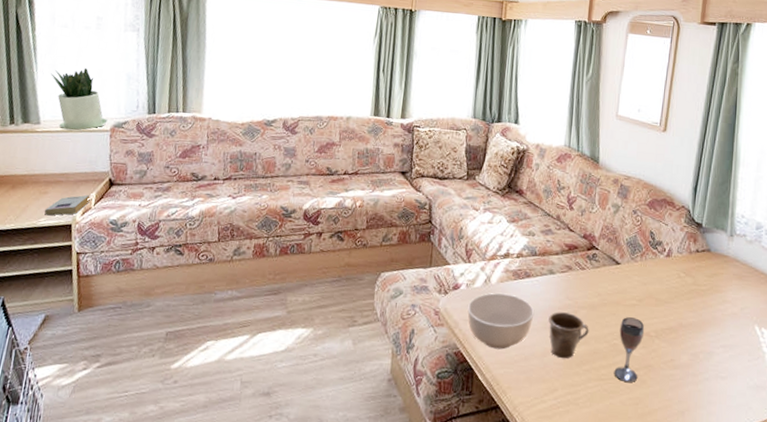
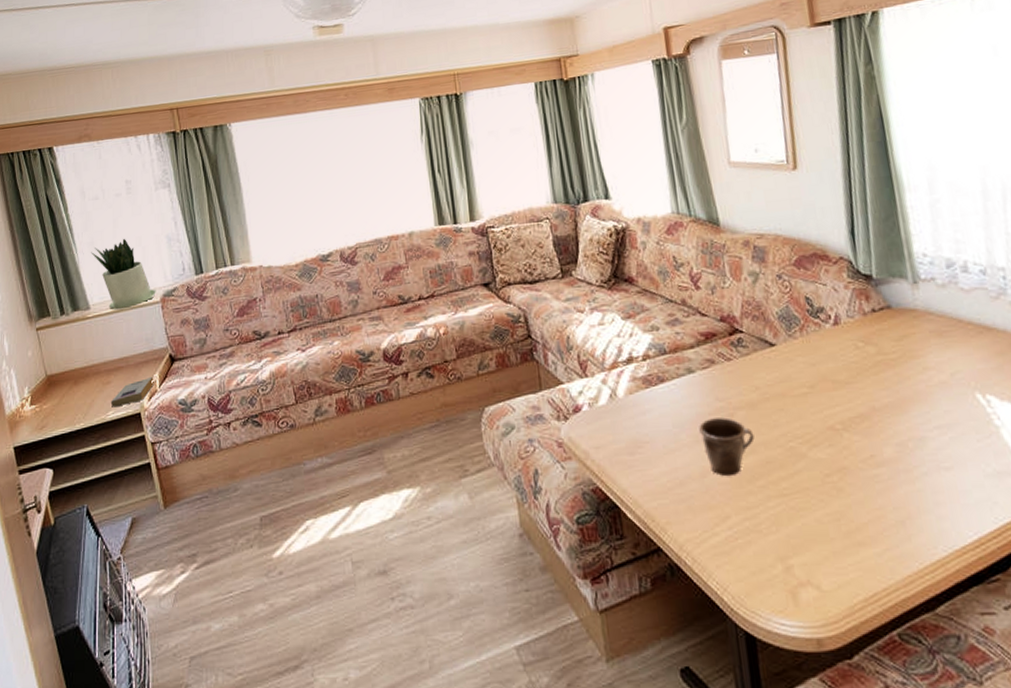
bowl: present [467,292,535,350] -> none [595,406,680,478]
cup: present [614,317,645,382] -> none [792,410,832,493]

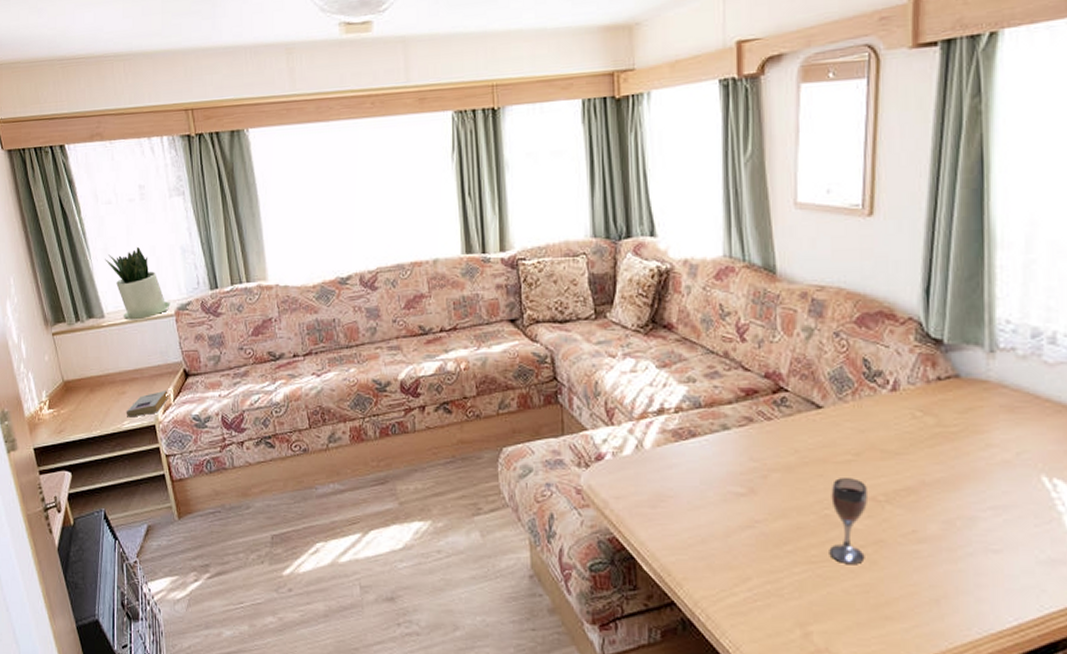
mug: present [699,417,755,477] -> none [728,478,787,539]
cup: none [792,410,832,493] -> present [829,478,869,564]

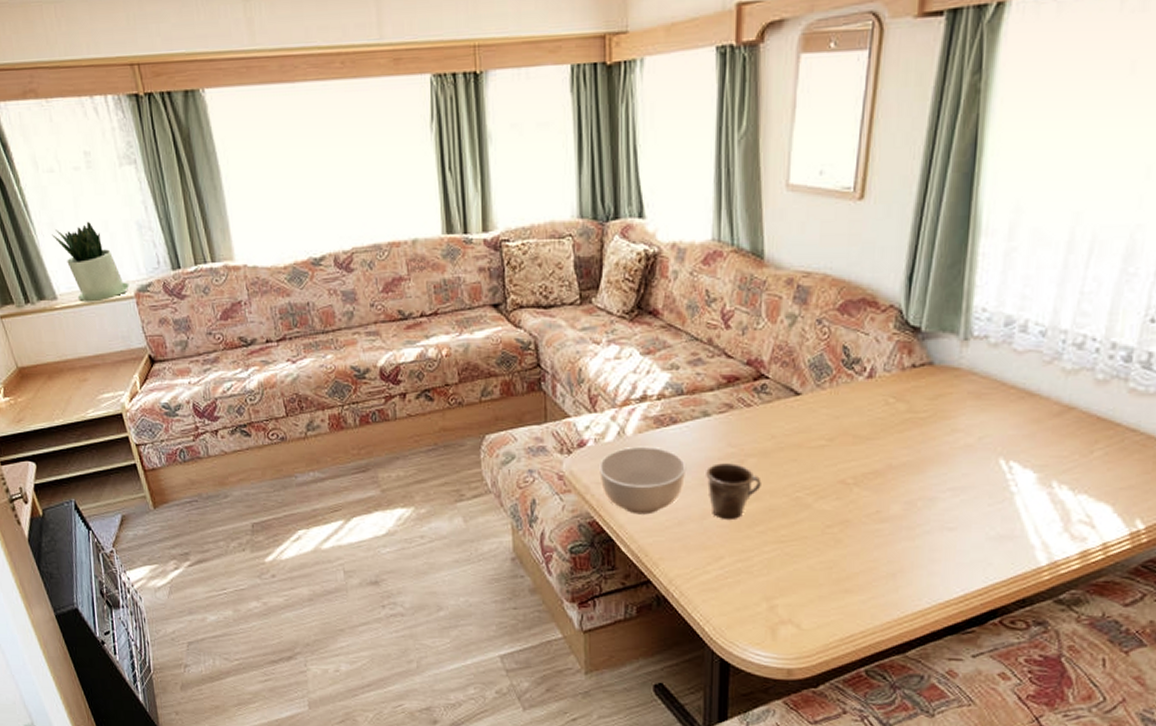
book: present [126,390,169,417] -> none [89,377,135,406]
bowl: none [616,460,708,532] -> present [598,446,687,515]
mug: none [728,478,787,539] -> present [706,463,761,521]
cup: present [829,478,869,564] -> none [798,462,839,542]

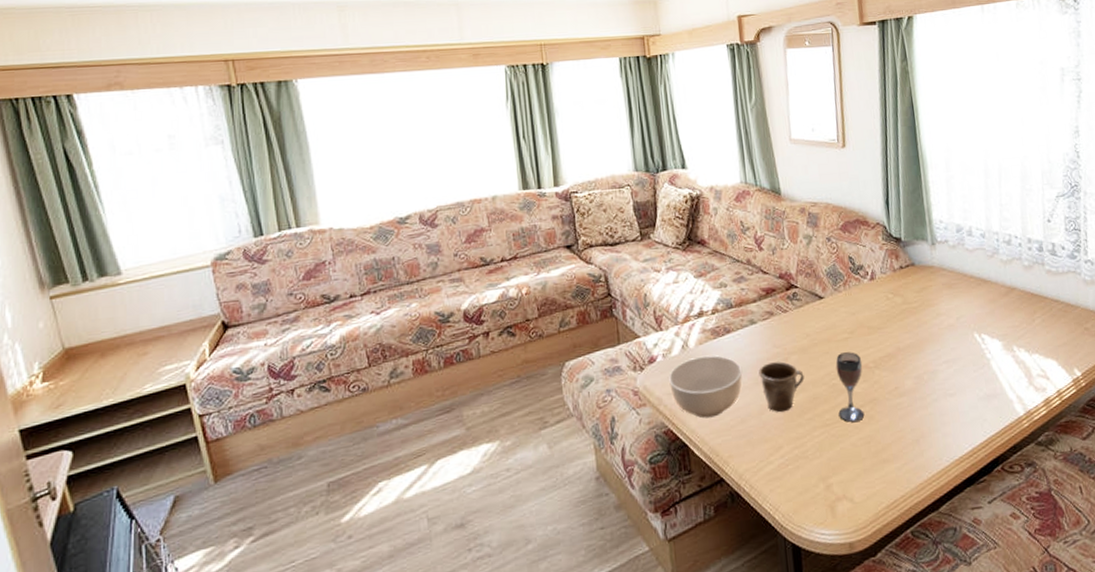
planter: present [52,221,130,303] -> none [123,197,206,276]
cup: none [798,462,839,542] -> present [835,352,865,422]

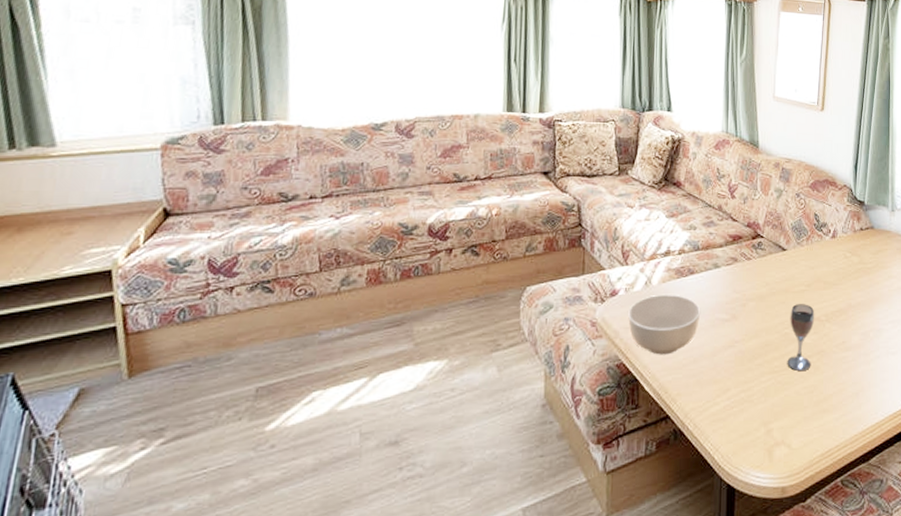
mug: present [759,361,804,413] -> none [716,307,759,356]

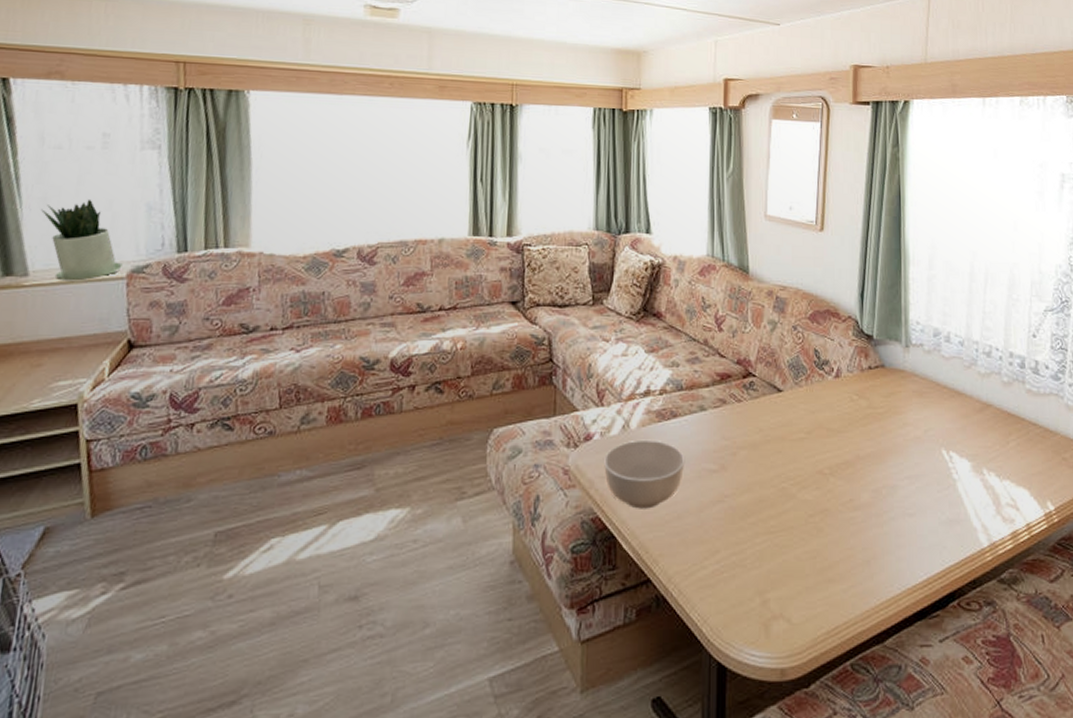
planter: none [68,71,157,152] -> present [41,199,123,281]
cup: present [787,304,815,371] -> none [785,454,817,532]

